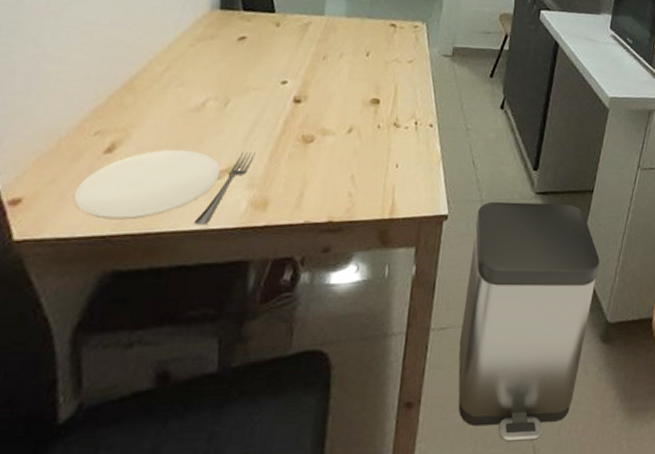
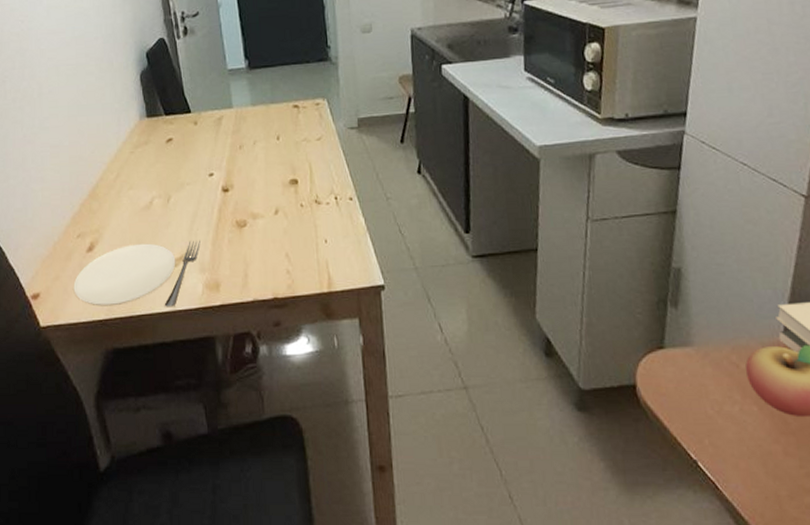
pedal bin: present [458,201,600,442] -> none [413,265,560,510]

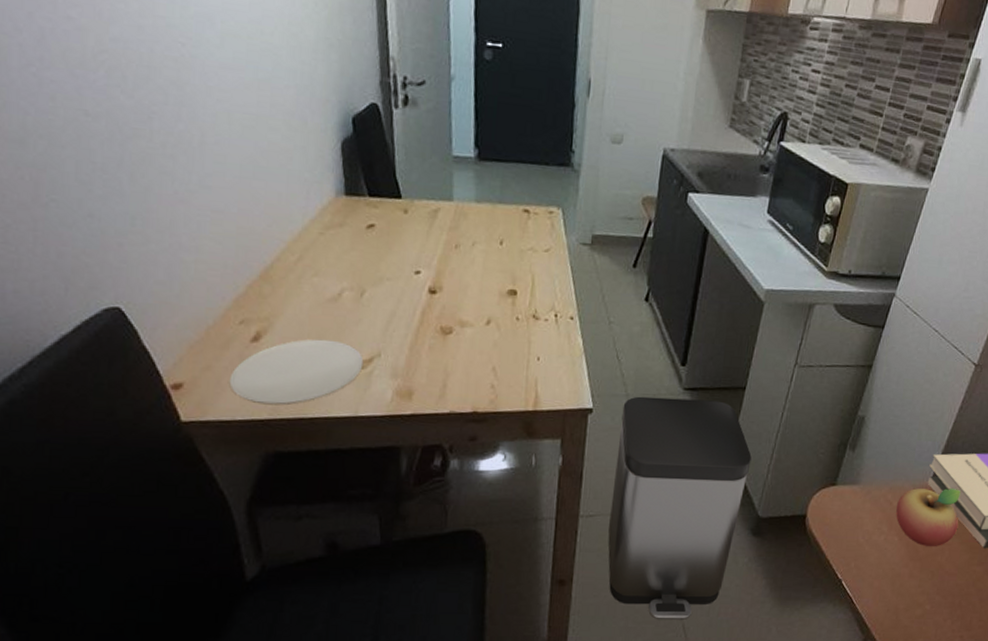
fork: present [164,240,201,307] -> none [343,342,396,412]
pedal bin: none [413,265,560,510] -> present [608,396,752,619]

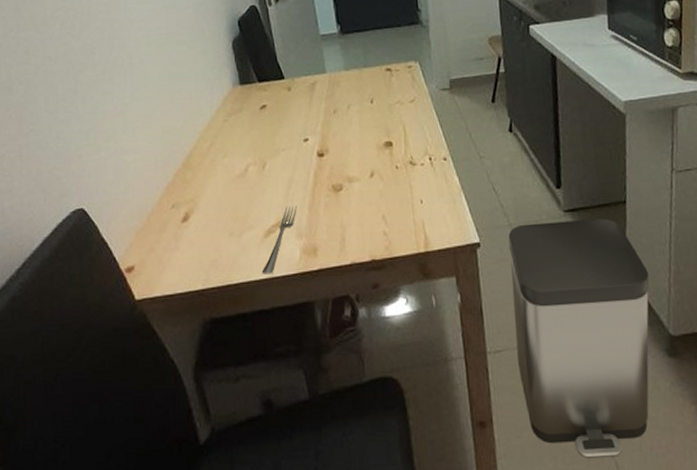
plate: present [229,339,364,406] -> none [169,211,273,277]
fork: none [343,342,396,412] -> present [261,205,297,274]

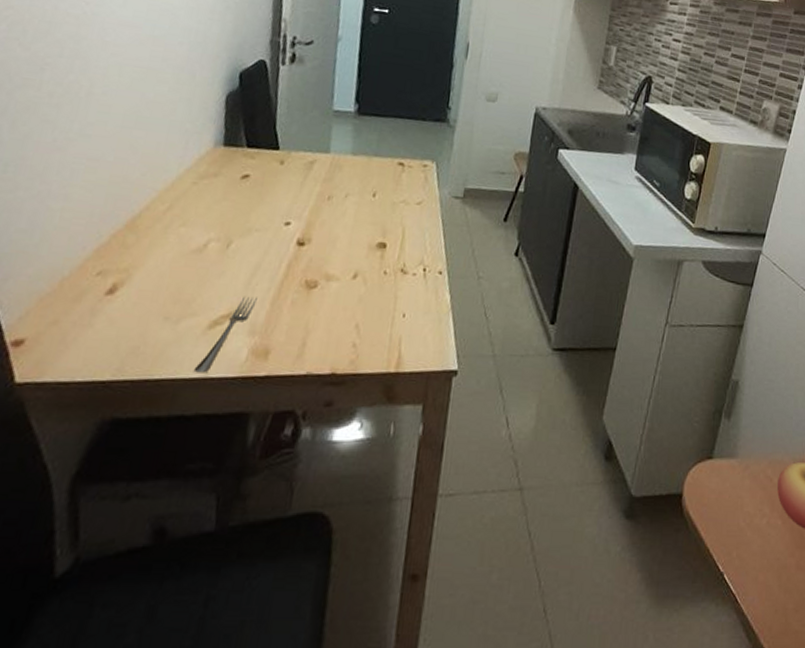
pedal bin: present [508,218,649,458] -> none [467,357,623,624]

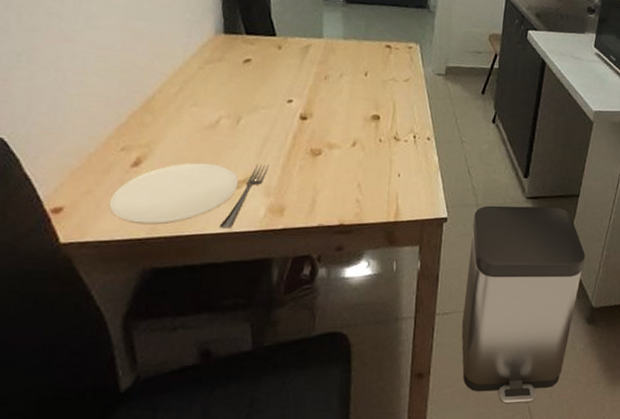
plate: none [74,292,222,365] -> present [109,162,239,225]
pedal bin: none [467,357,623,624] -> present [461,205,585,404]

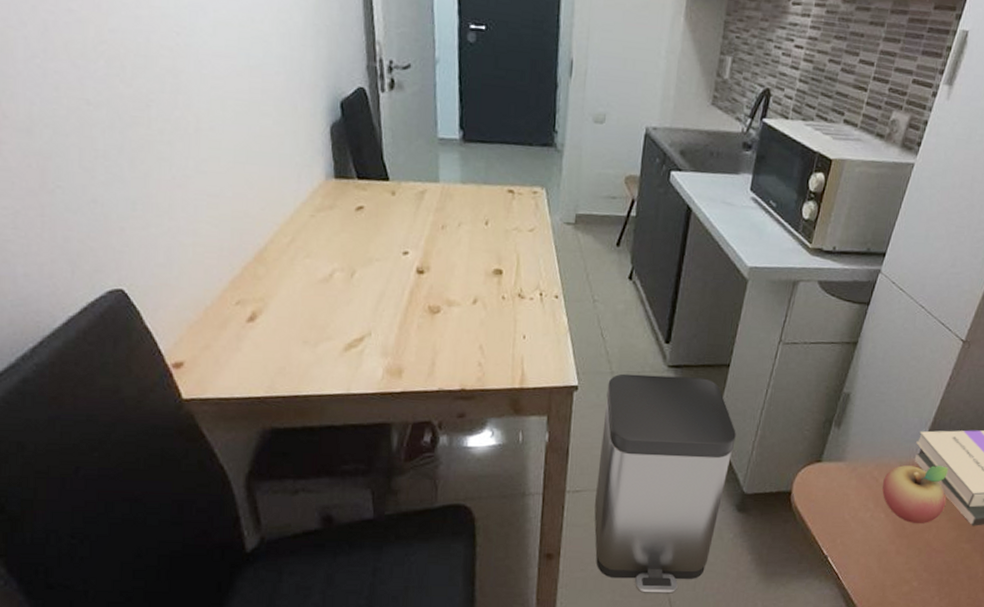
plate: present [109,162,239,225] -> none [227,318,355,383]
fork: present [219,164,269,229] -> none [336,321,385,390]

